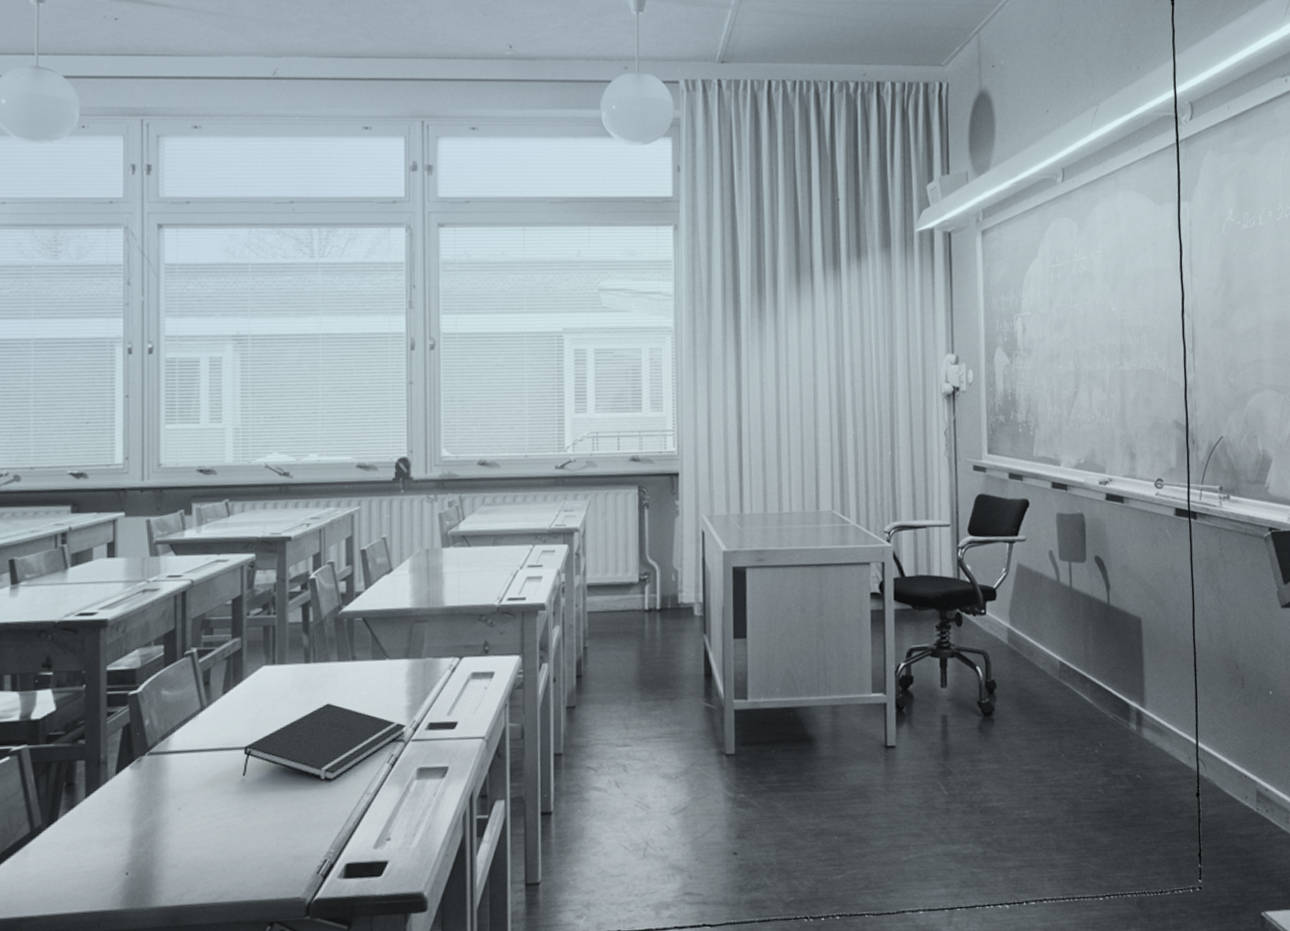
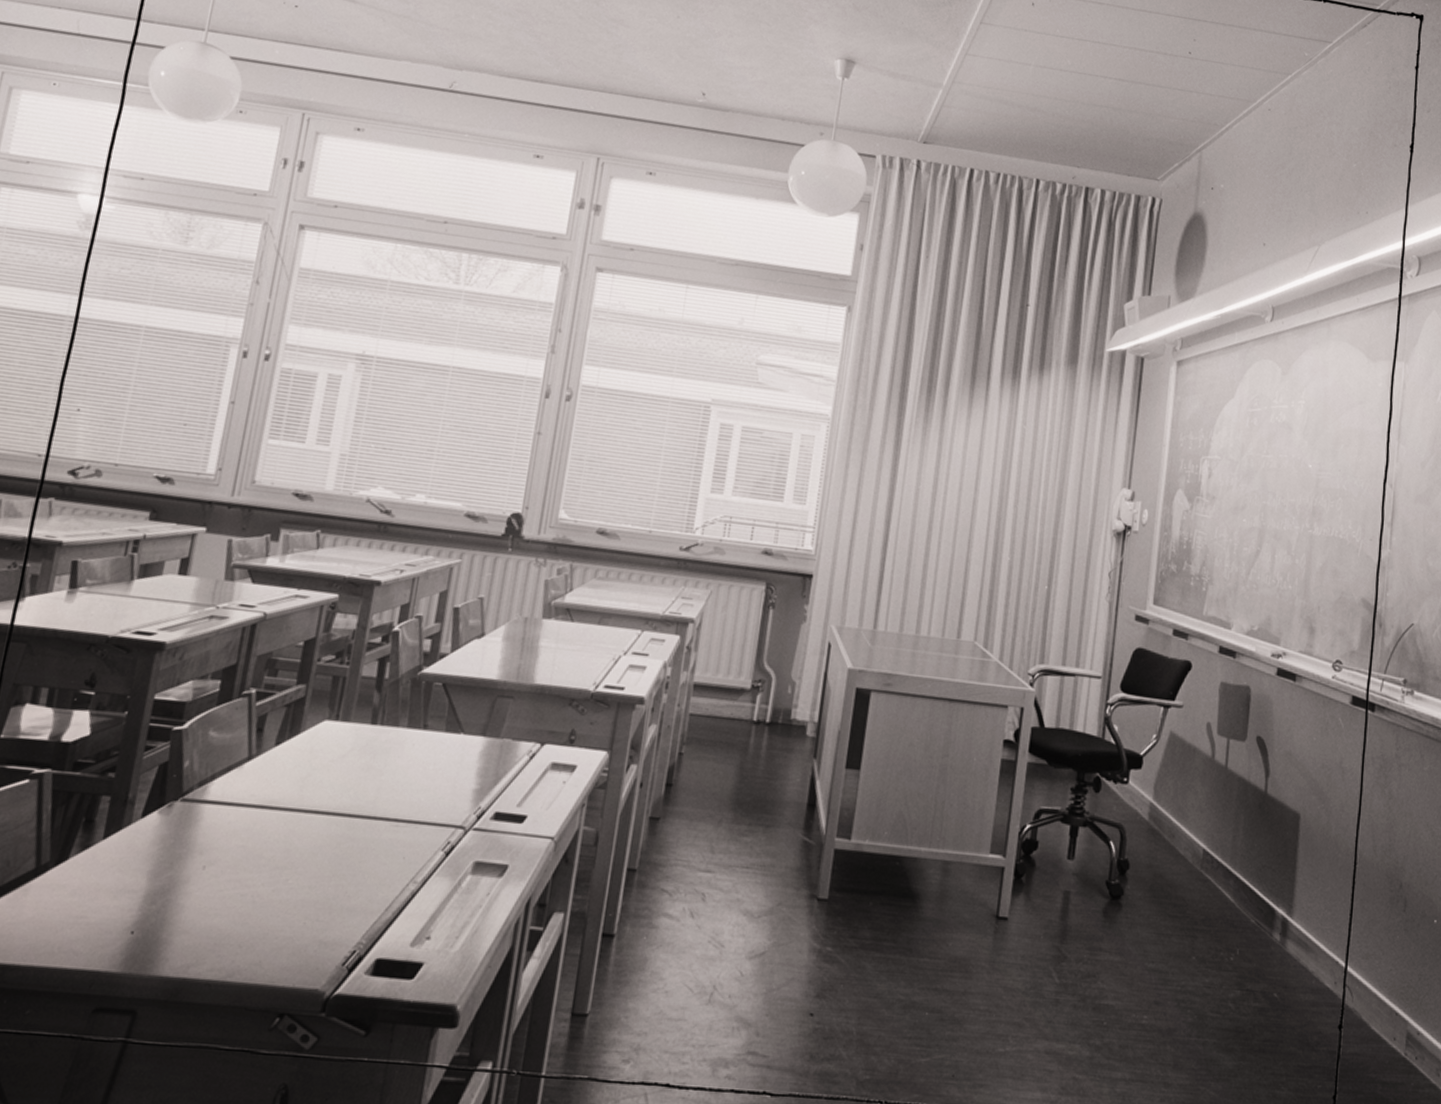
notepad: present [242,703,406,781] -> none [279,772,470,861]

